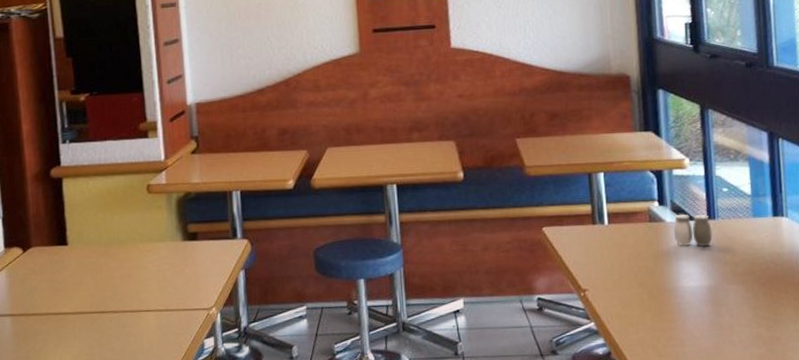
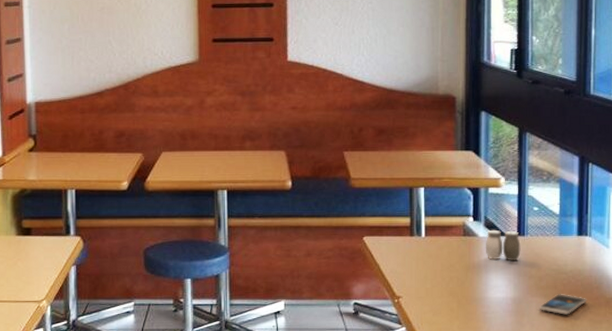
smartphone: none [737,280,790,303] -> present [539,294,587,315]

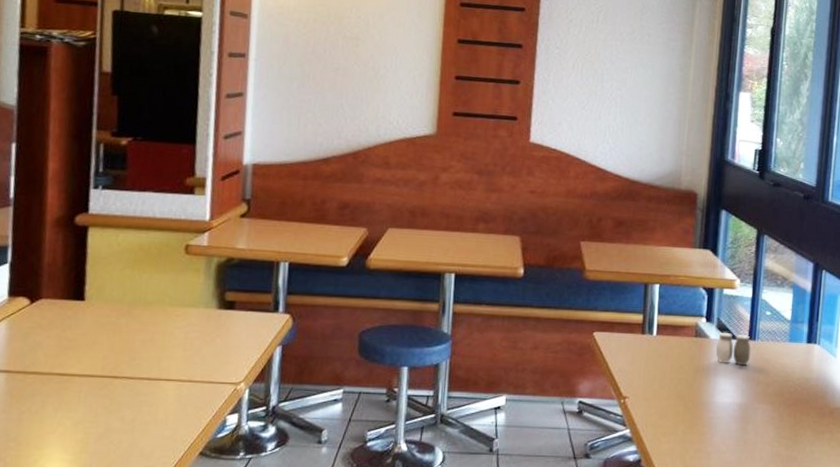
smartphone: present [539,294,587,315] -> none [764,402,812,424]

